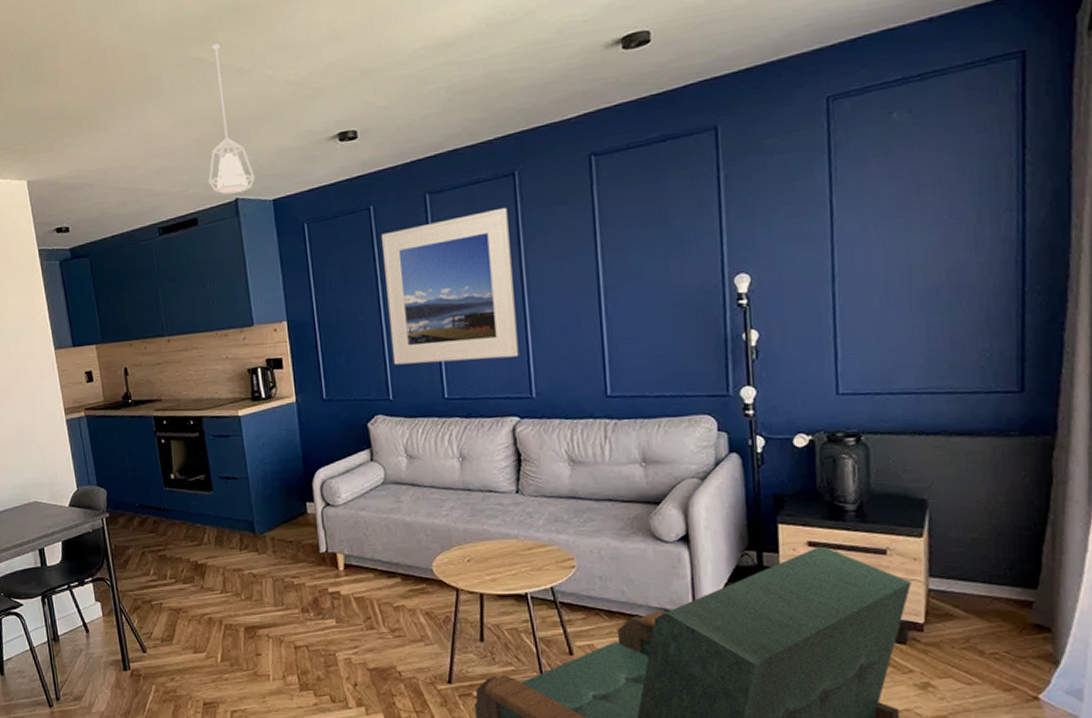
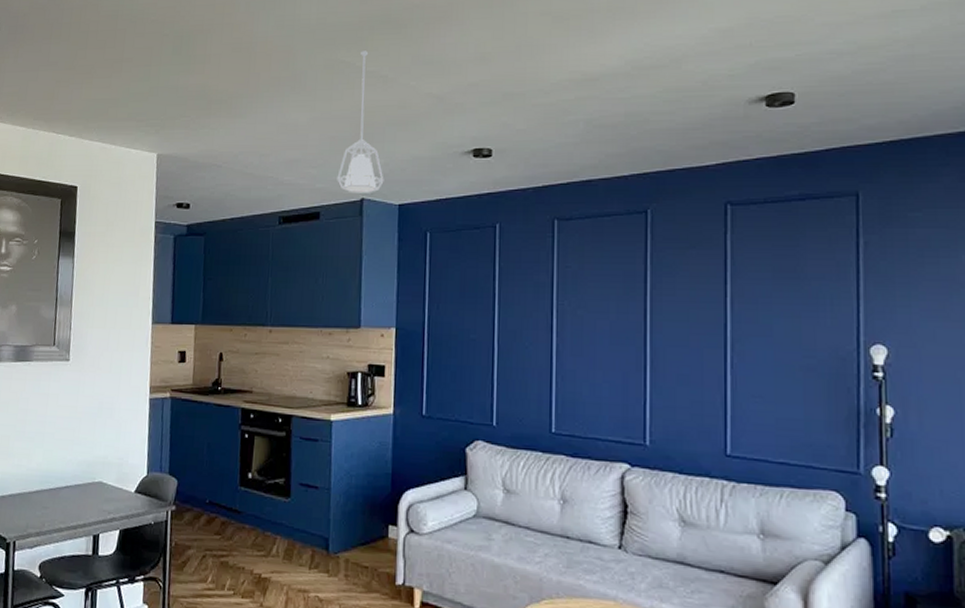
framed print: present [382,207,519,365] -> none [501,243,636,399]

